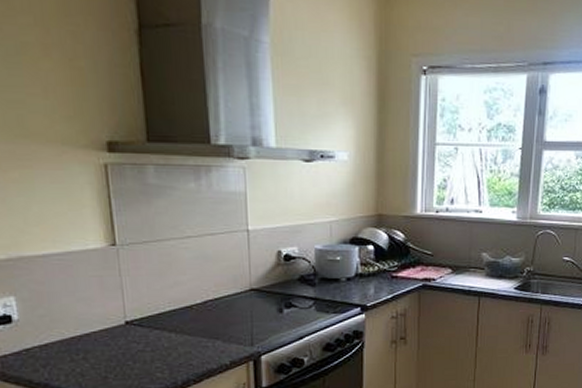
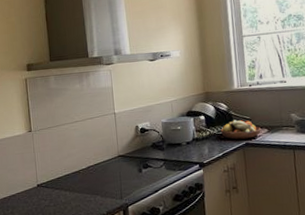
fruit bowl: none [392,254,443,280] -> present [220,119,261,140]

